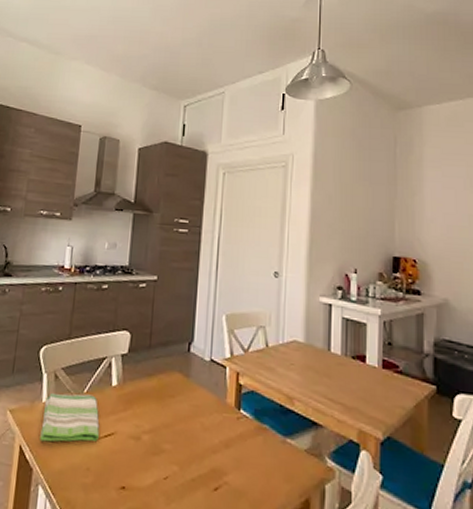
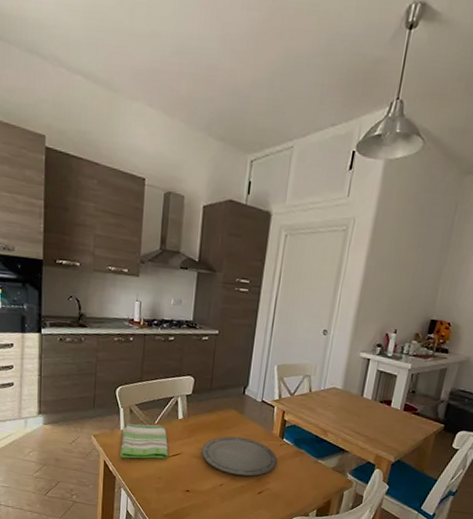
plate: none [140,407,235,465] -> present [201,436,277,476]

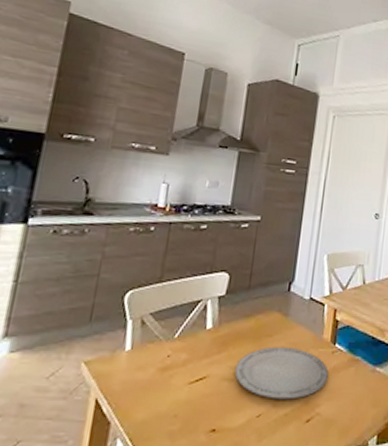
dish towel: present [120,423,169,459] -> none [120,339,191,392]

